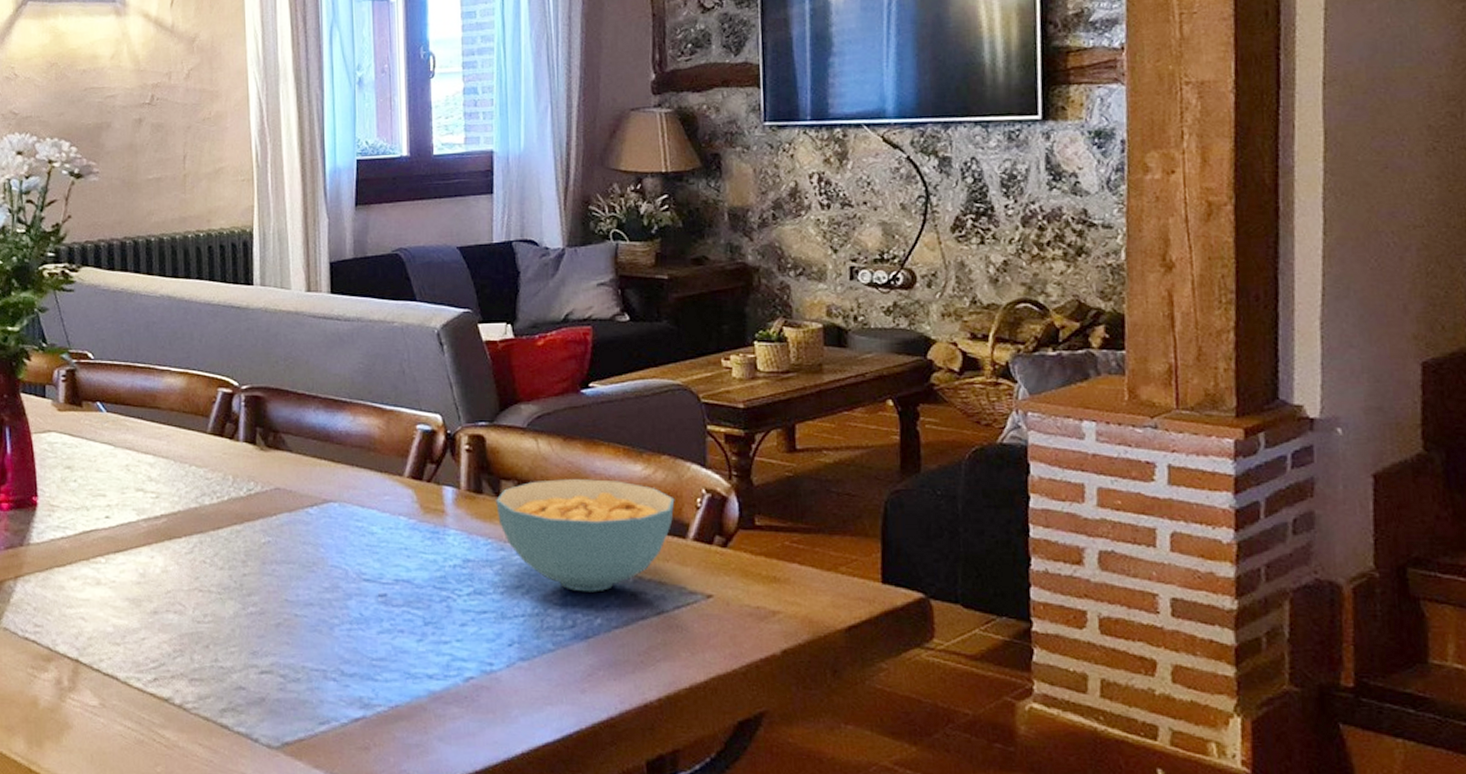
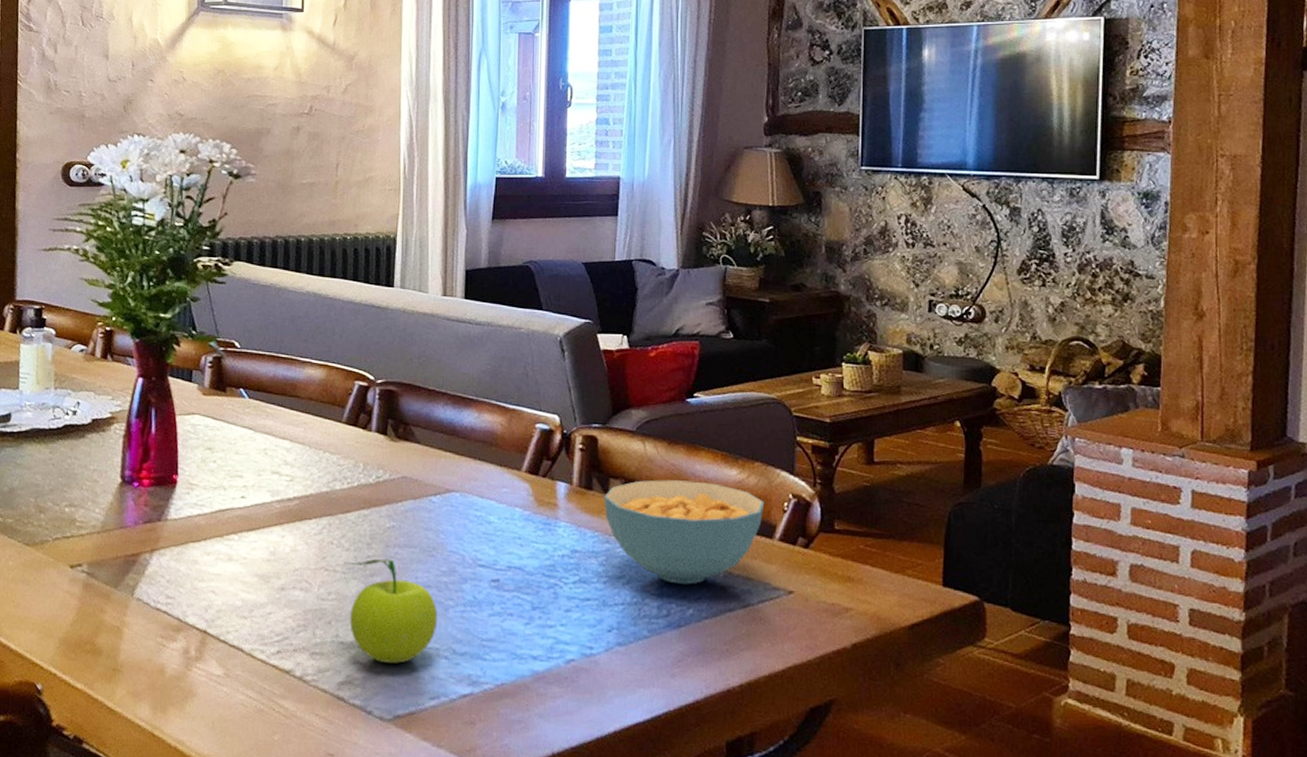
fruit: none [218,576,323,688] -> present [344,559,438,664]

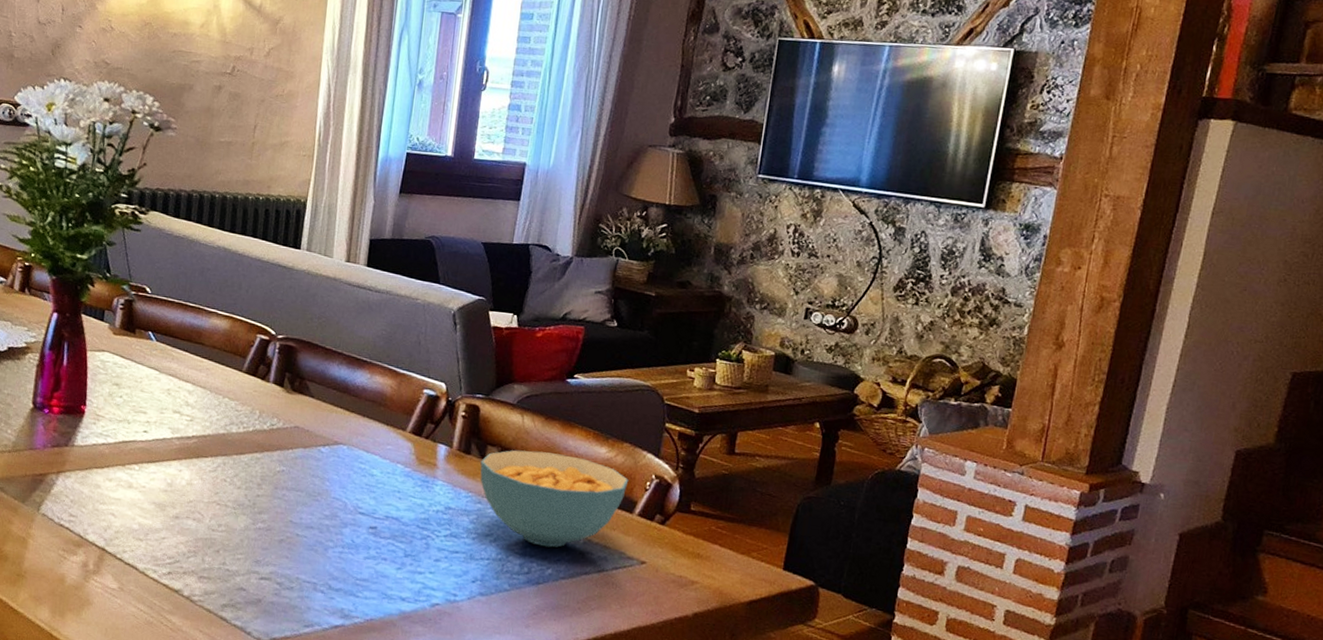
fruit: present [344,559,438,664] -> none [235,498,318,593]

